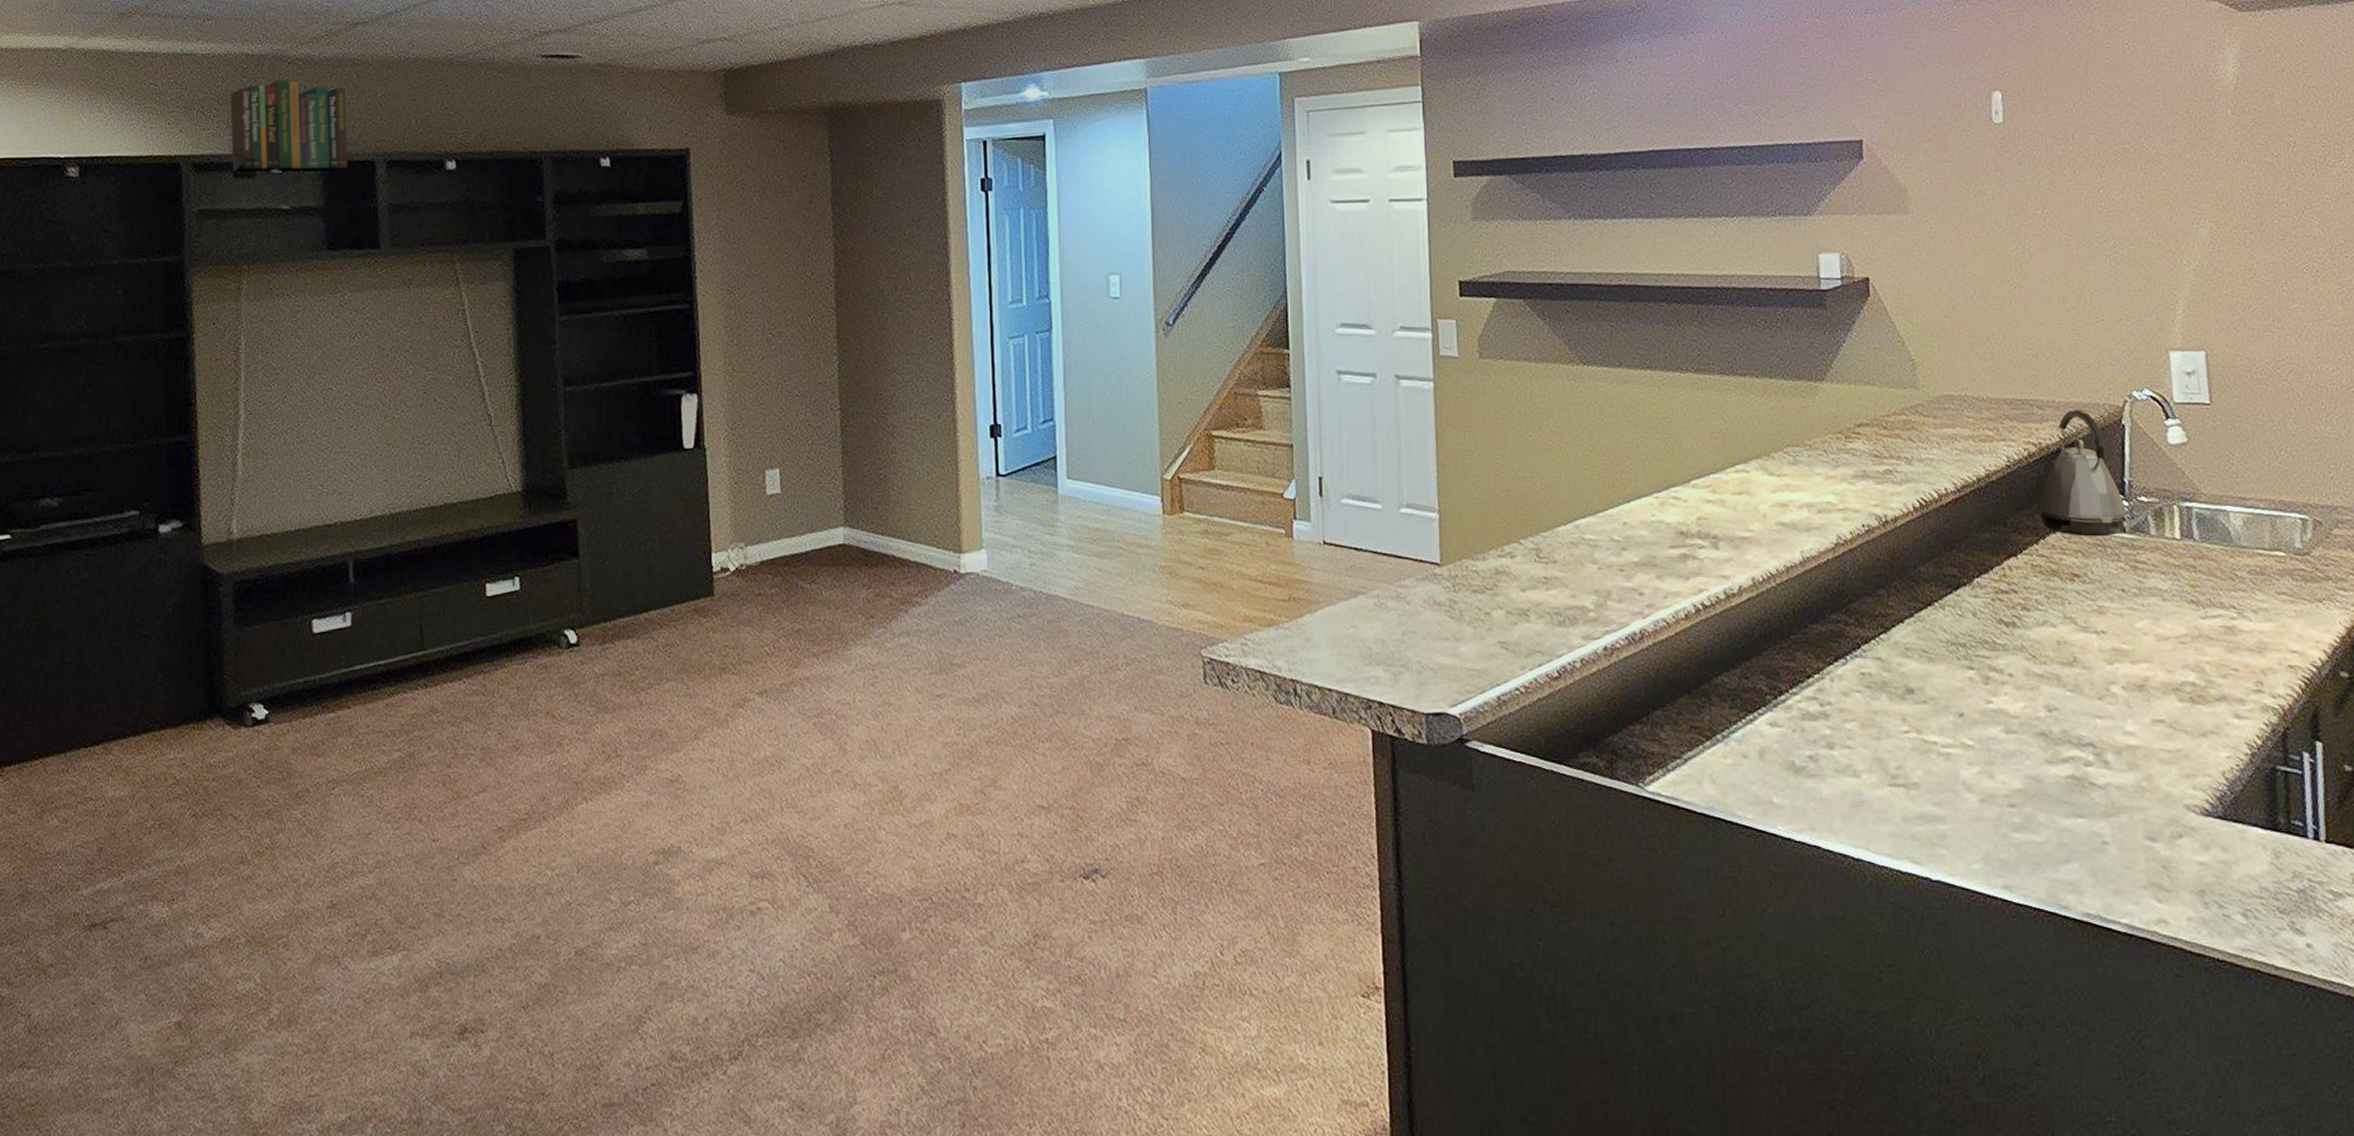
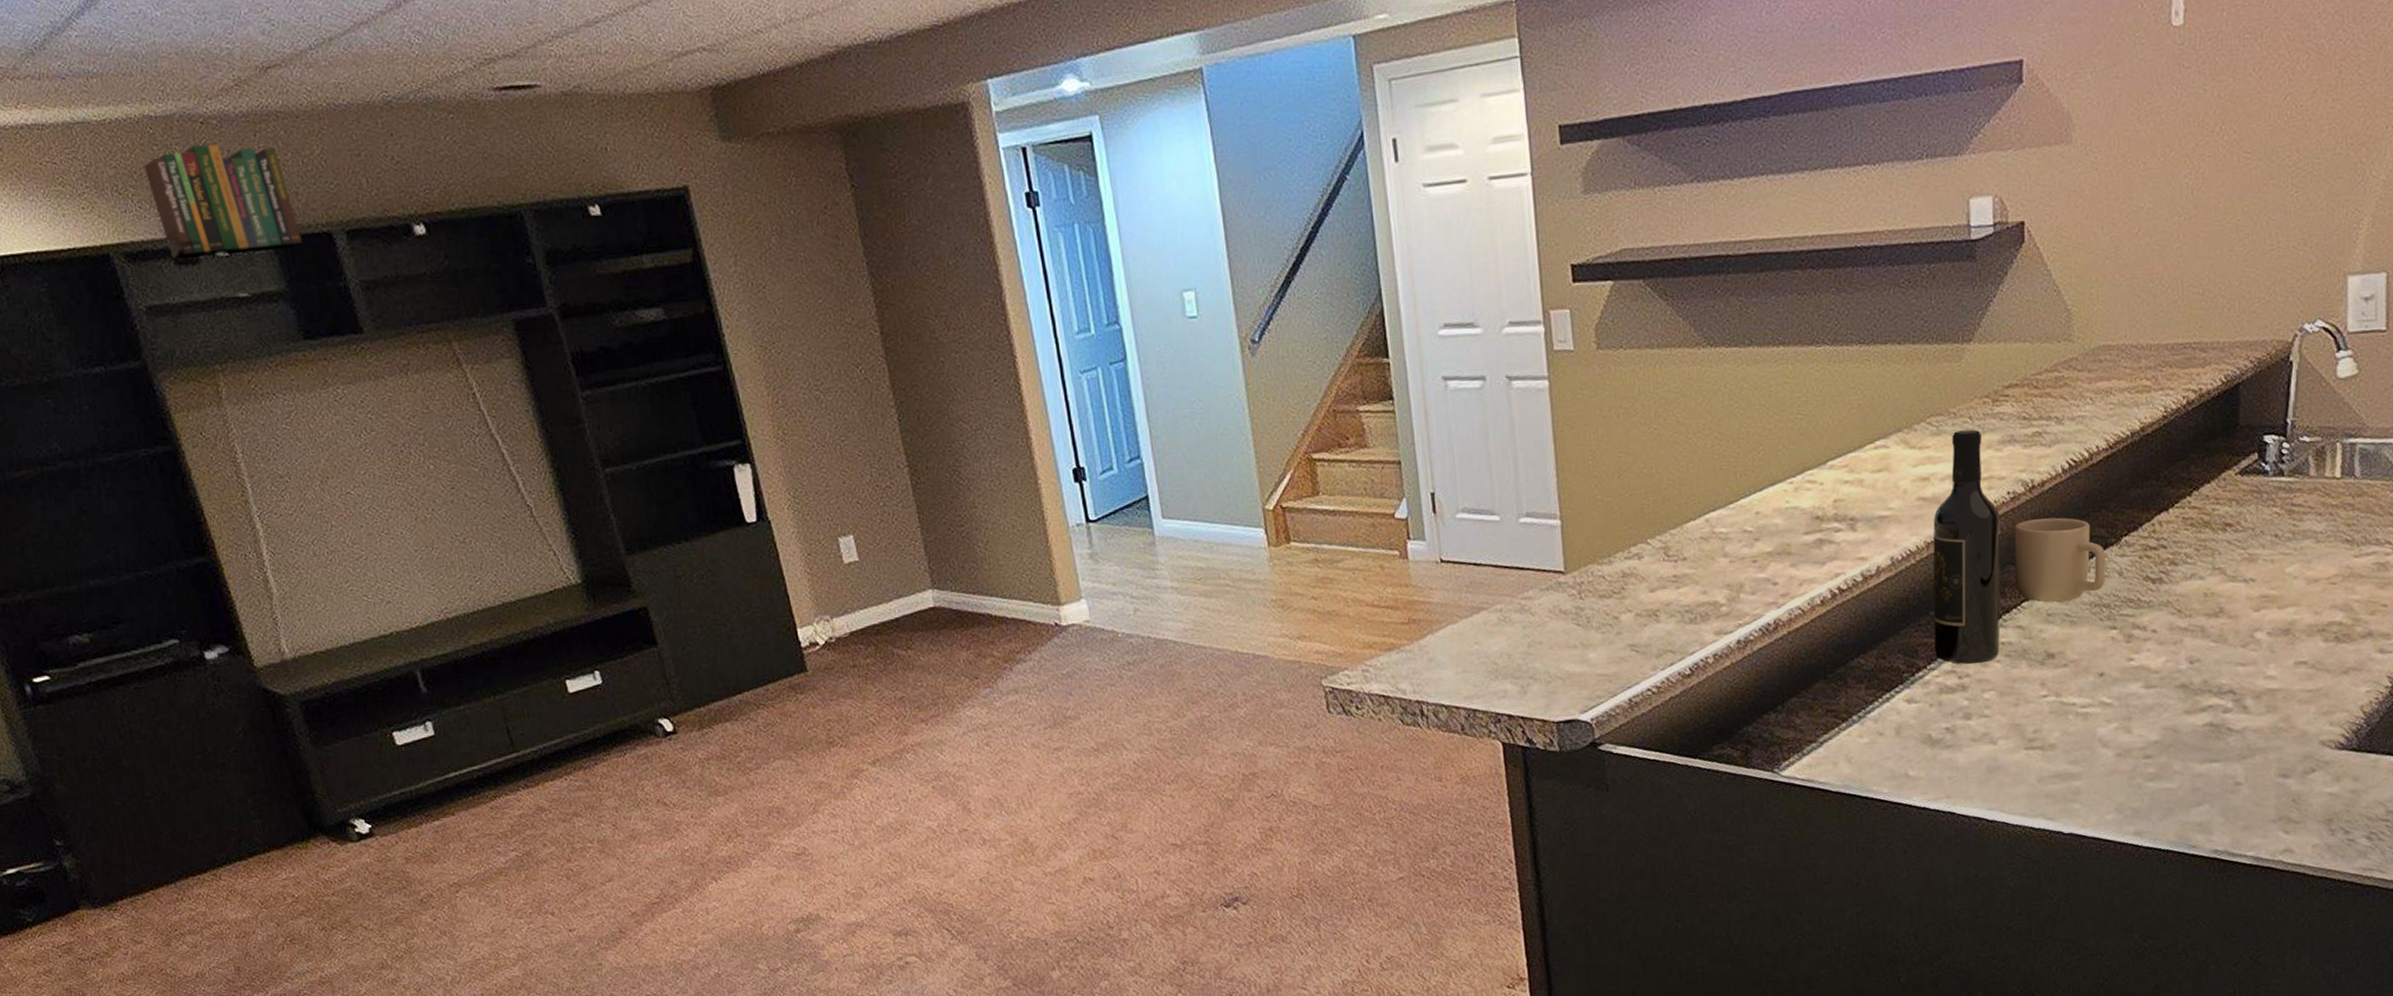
wine bottle: none [1792,462,1861,693] -> present [1933,429,2001,665]
mug: none [1870,553,1961,637] -> present [2014,517,2106,603]
kettle: present [2037,410,2127,537] -> none [2193,349,2287,484]

